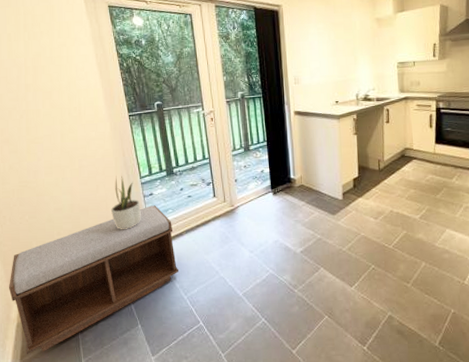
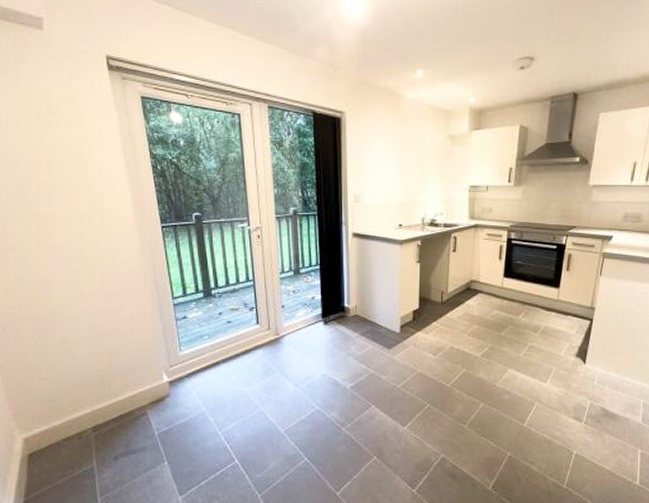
bench: present [8,205,179,354] -> none [11,330,214,491]
potted plant: present [111,176,141,229] -> none [137,295,172,355]

